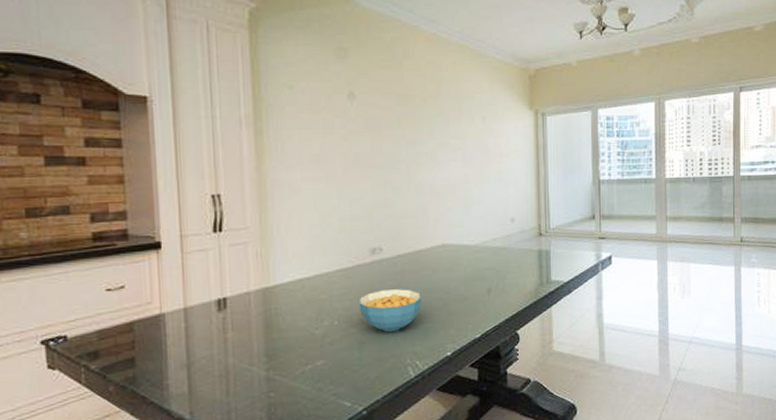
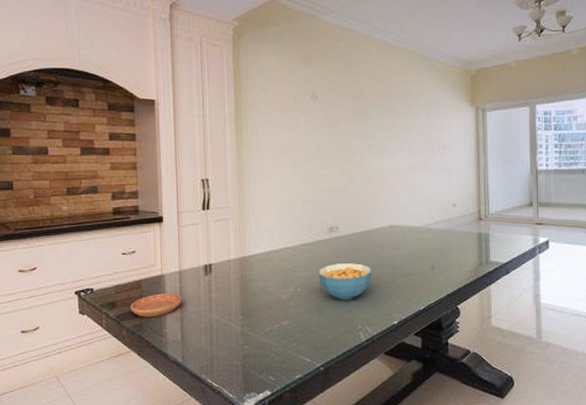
saucer: none [118,335,188,368] -> present [130,293,182,318]

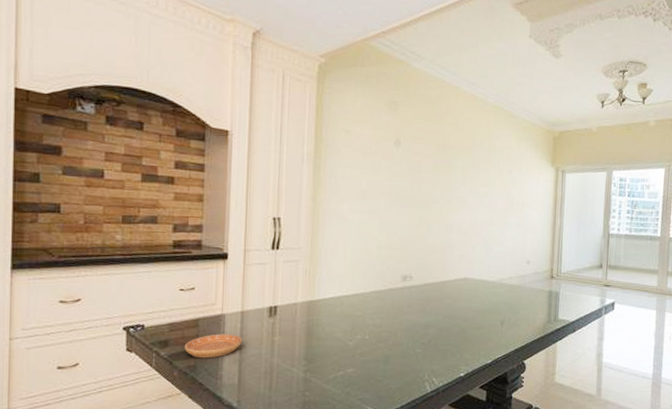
cereal bowl: present [318,263,373,301] -> none [388,313,443,351]

